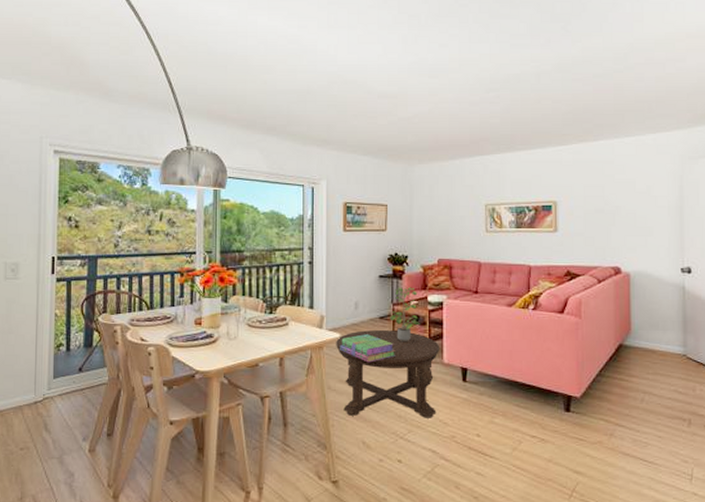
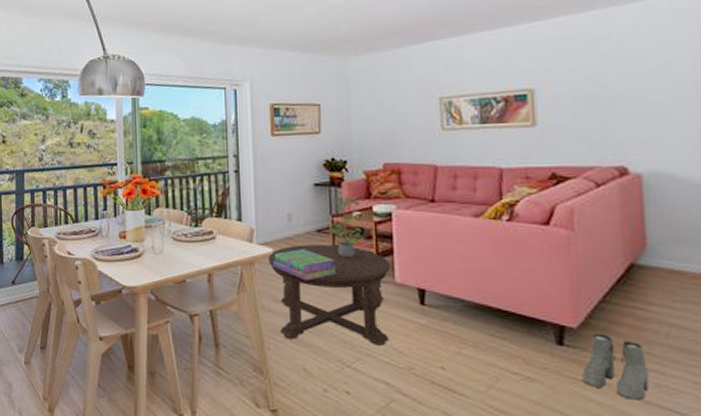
boots: none [582,401,629,453] -> present [582,333,650,400]

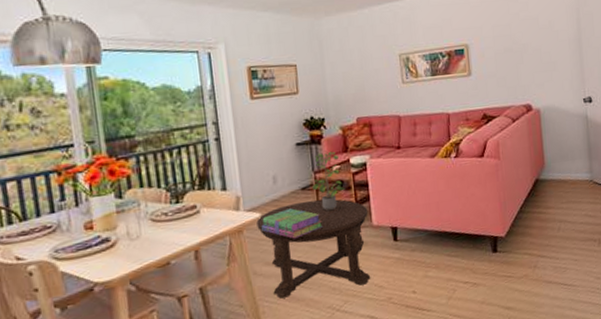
boots: present [582,333,650,400] -> none [510,237,550,283]

